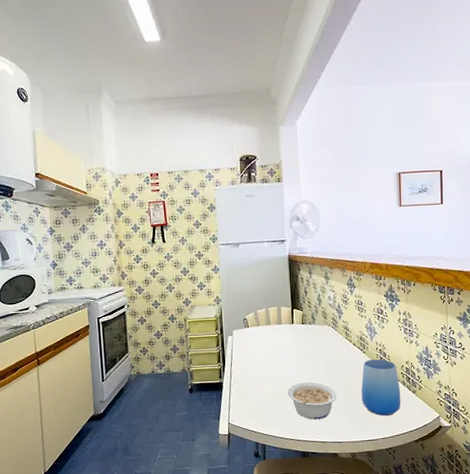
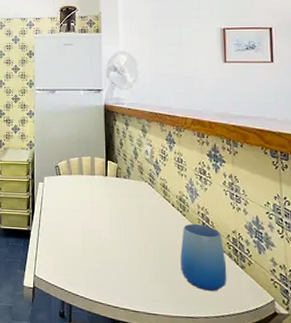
legume: present [288,382,337,420] -> none [98,240,153,285]

